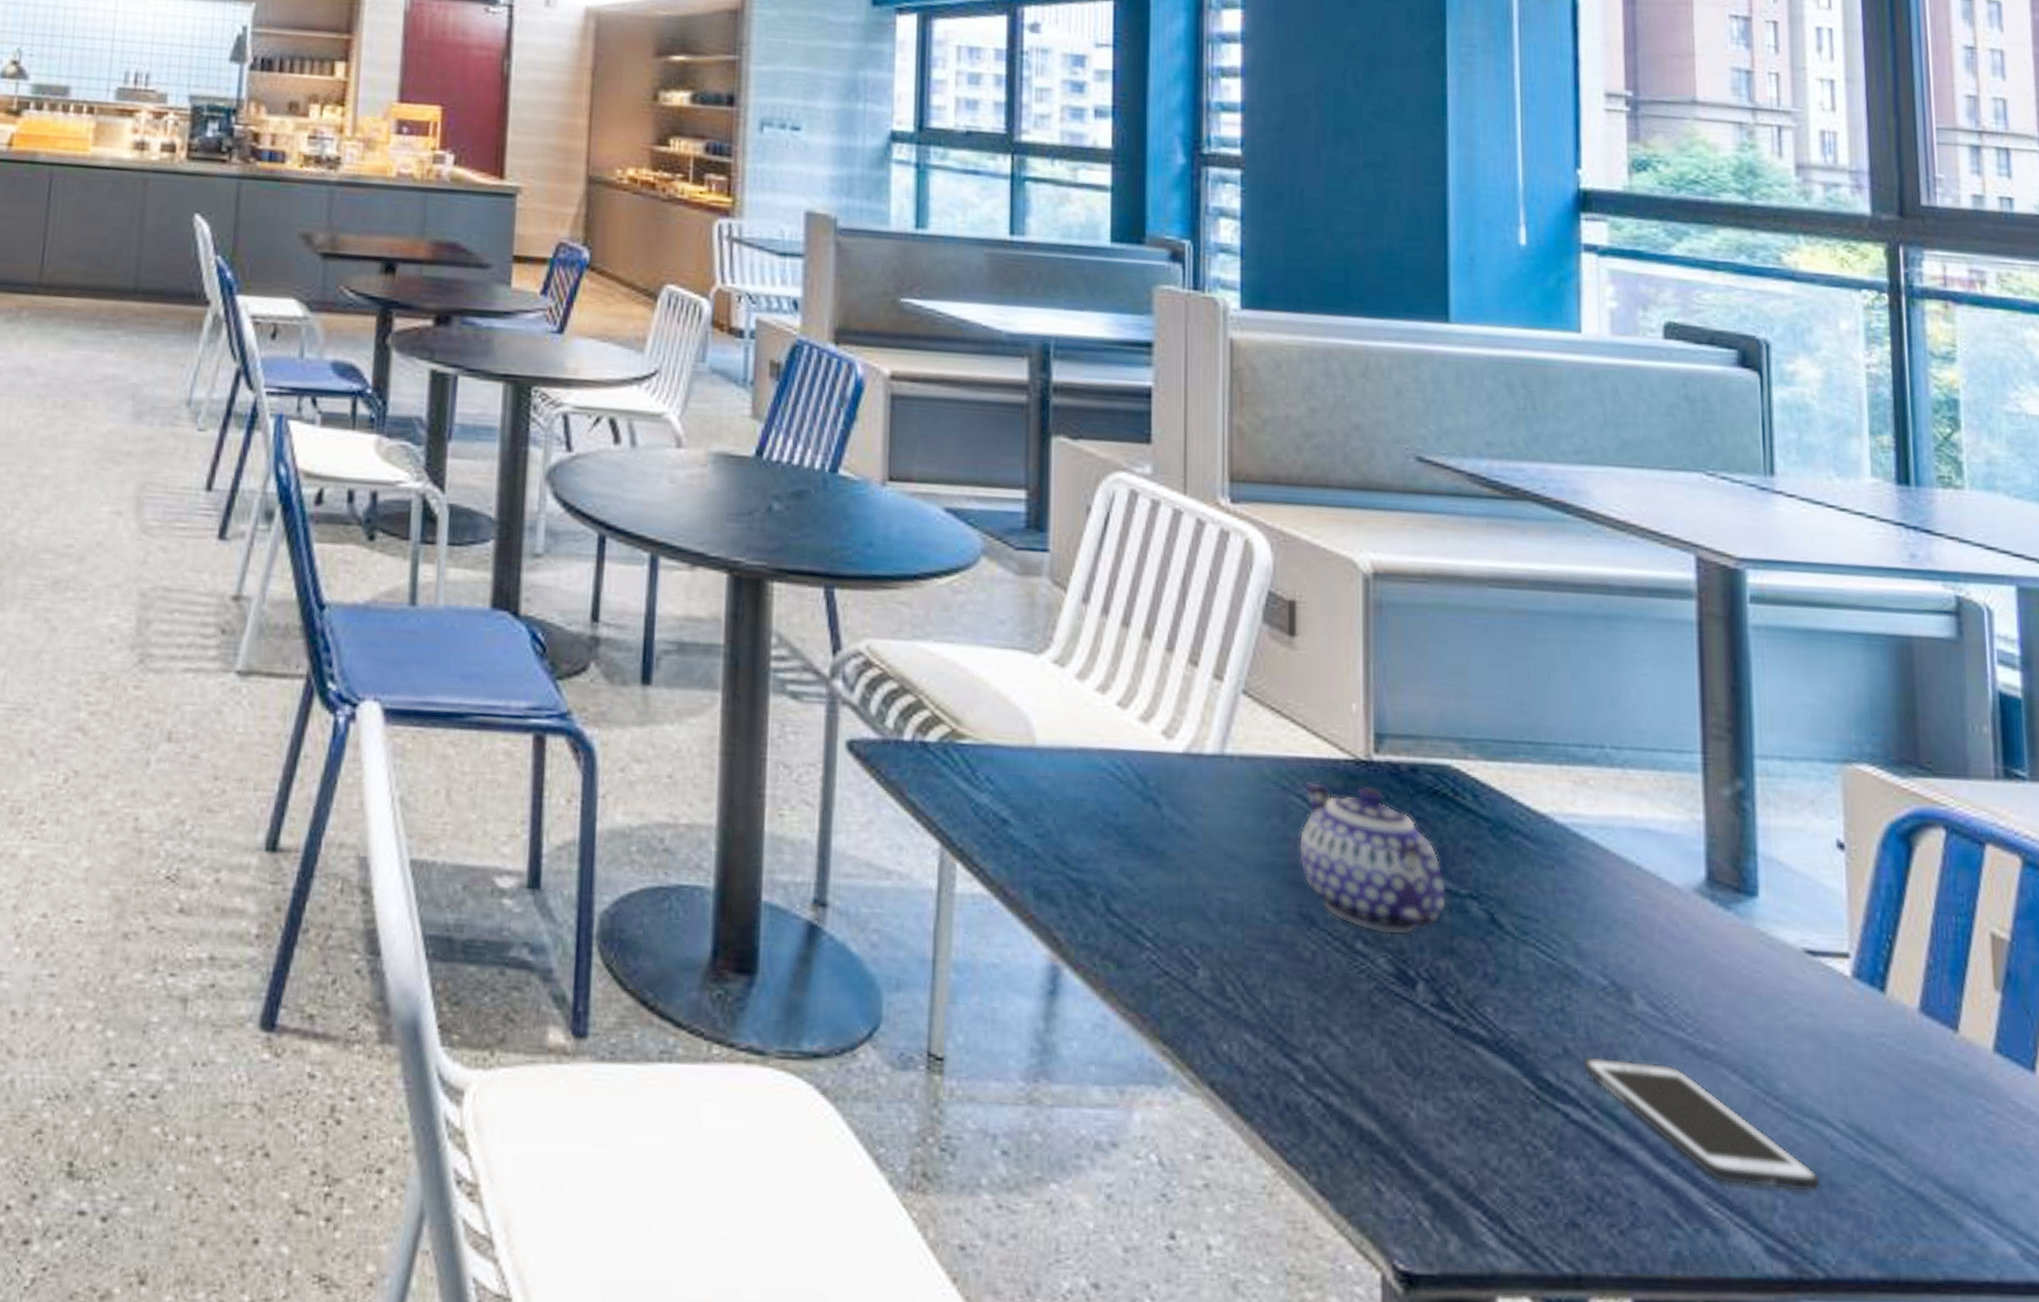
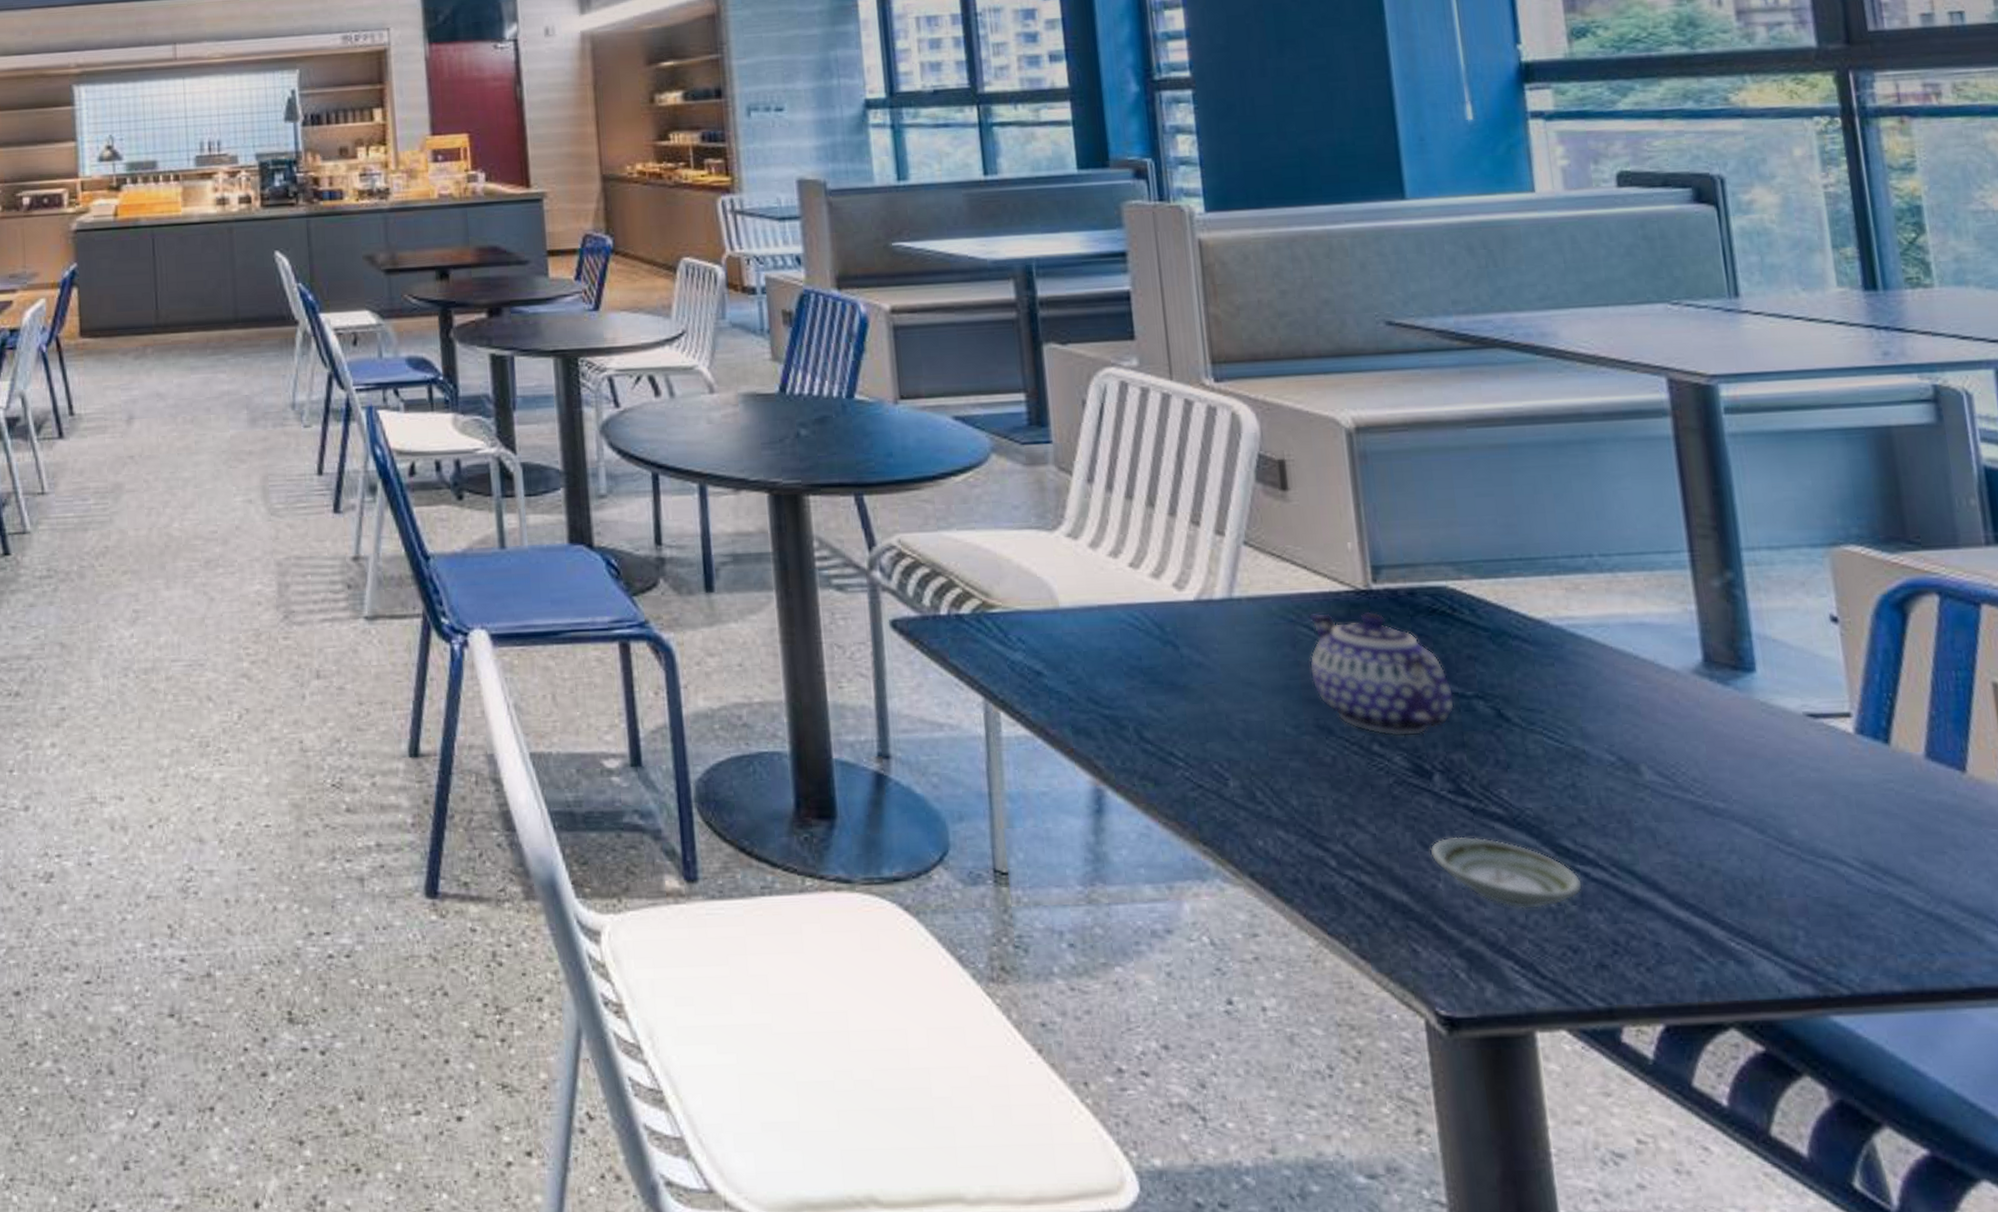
saucer: none [1405,1058,1562,1152] -> present [1430,836,1583,910]
cell phone: present [1582,1055,1821,1193] -> none [1597,822,1840,923]

